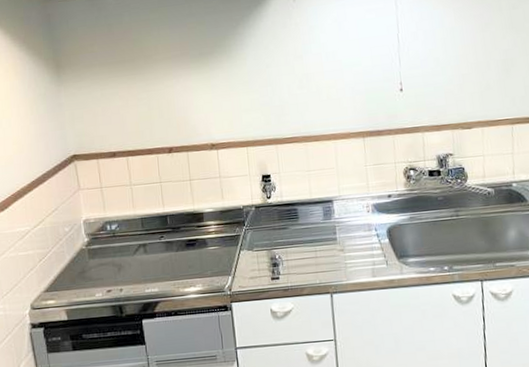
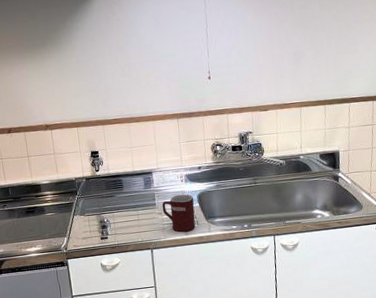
mug: none [344,227,385,273] -> present [161,194,196,232]

